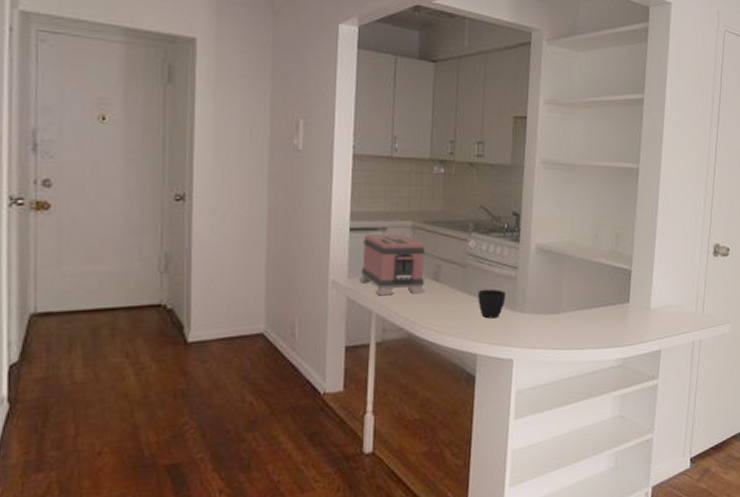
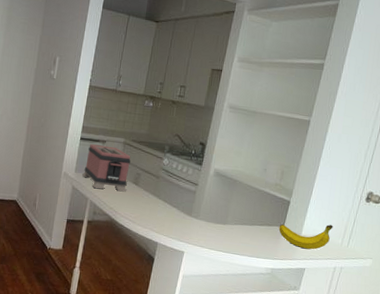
cup: present [478,289,506,319] -> none [164,196,186,219]
fruit: none [623,291,684,326] -> present [278,224,333,250]

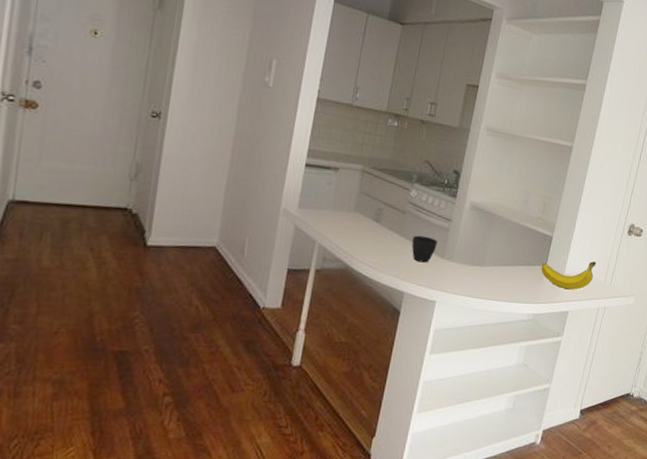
toaster: present [82,144,131,192] -> none [308,172,371,232]
cup: none [164,196,186,219] -> present [411,235,438,263]

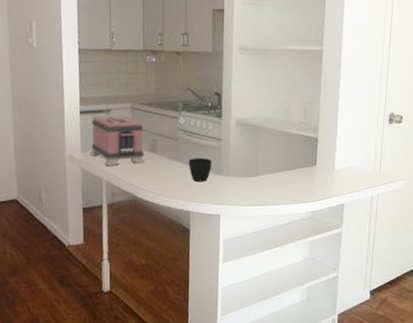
toaster: none [308,172,371,232] -> present [91,114,145,167]
fruit: present [541,261,597,290] -> none [311,154,363,184]

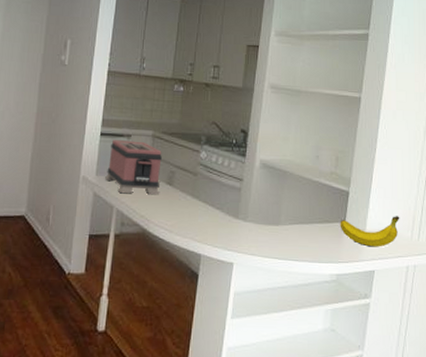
cup: present [188,157,212,182] -> none [205,196,230,224]
fruit: none [311,154,363,184] -> present [340,216,400,247]

